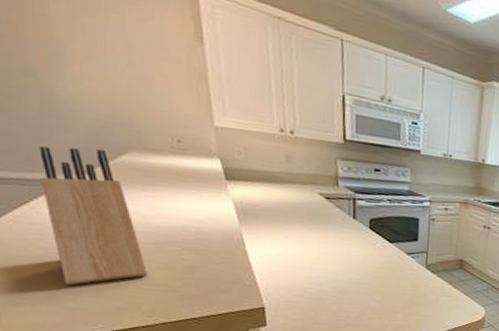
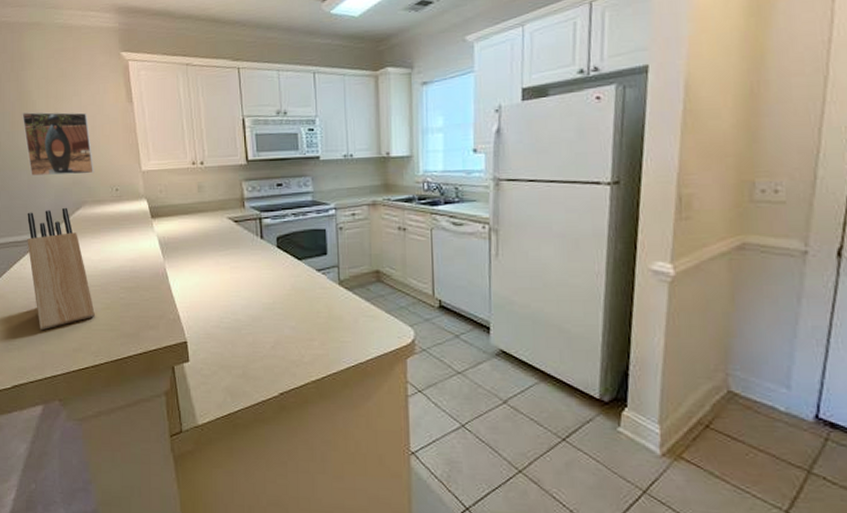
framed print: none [25,14,147,117] -> present [22,112,94,176]

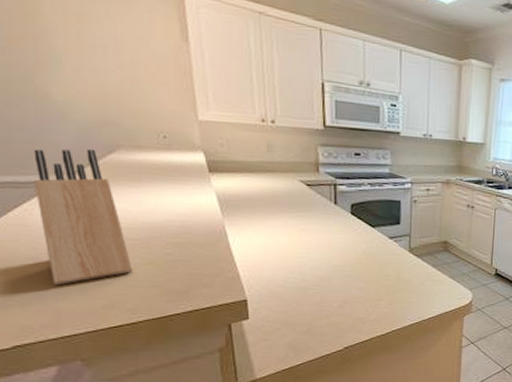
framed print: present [22,112,94,176] -> none [25,26,134,115]

